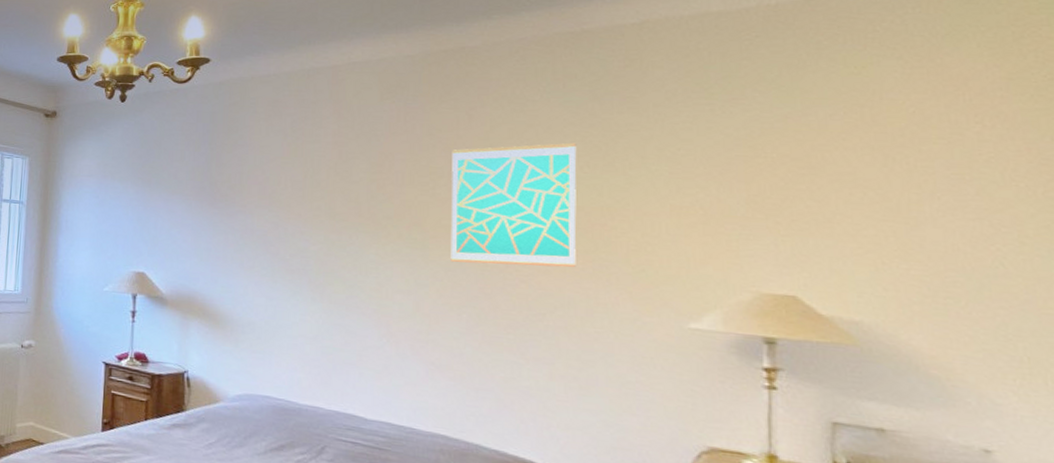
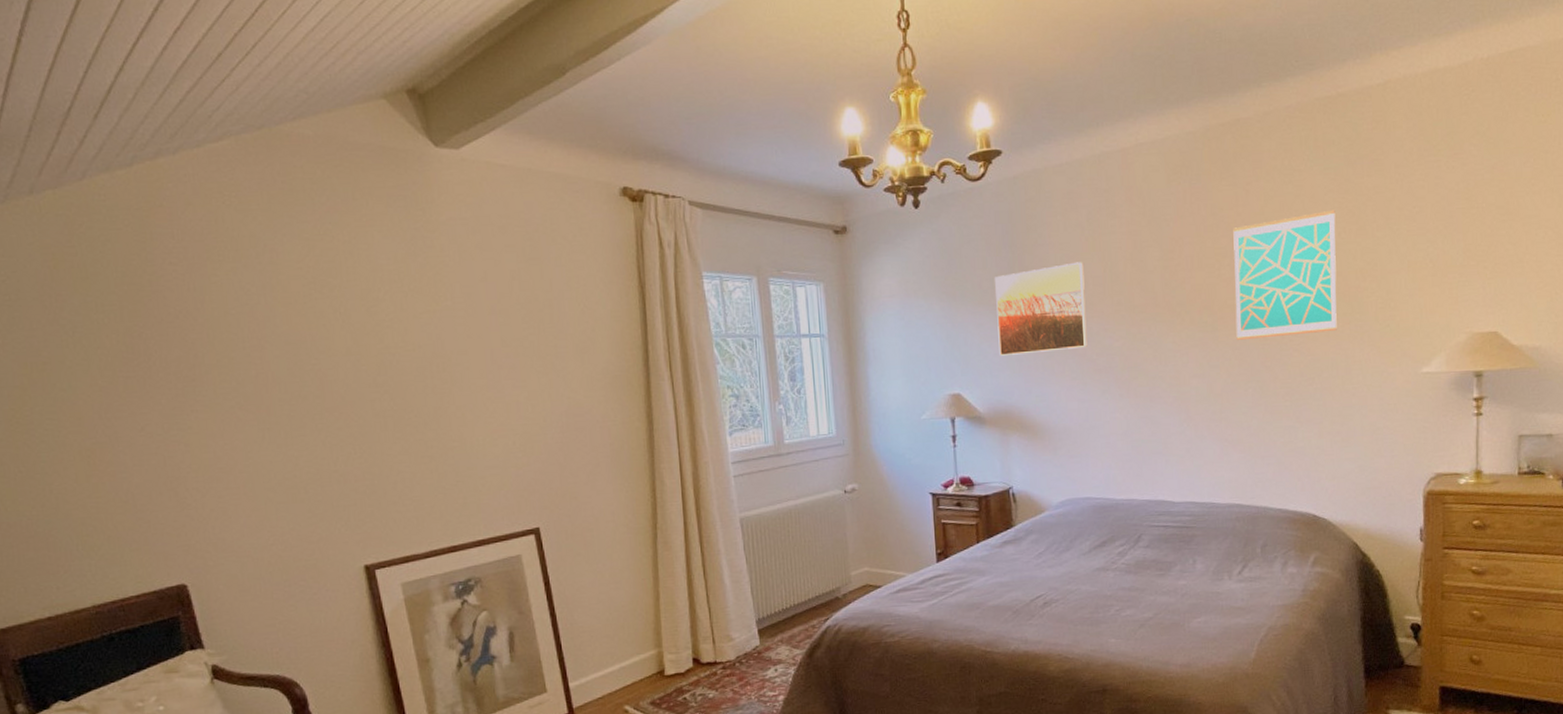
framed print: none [188,165,284,247] -> present [994,262,1088,356]

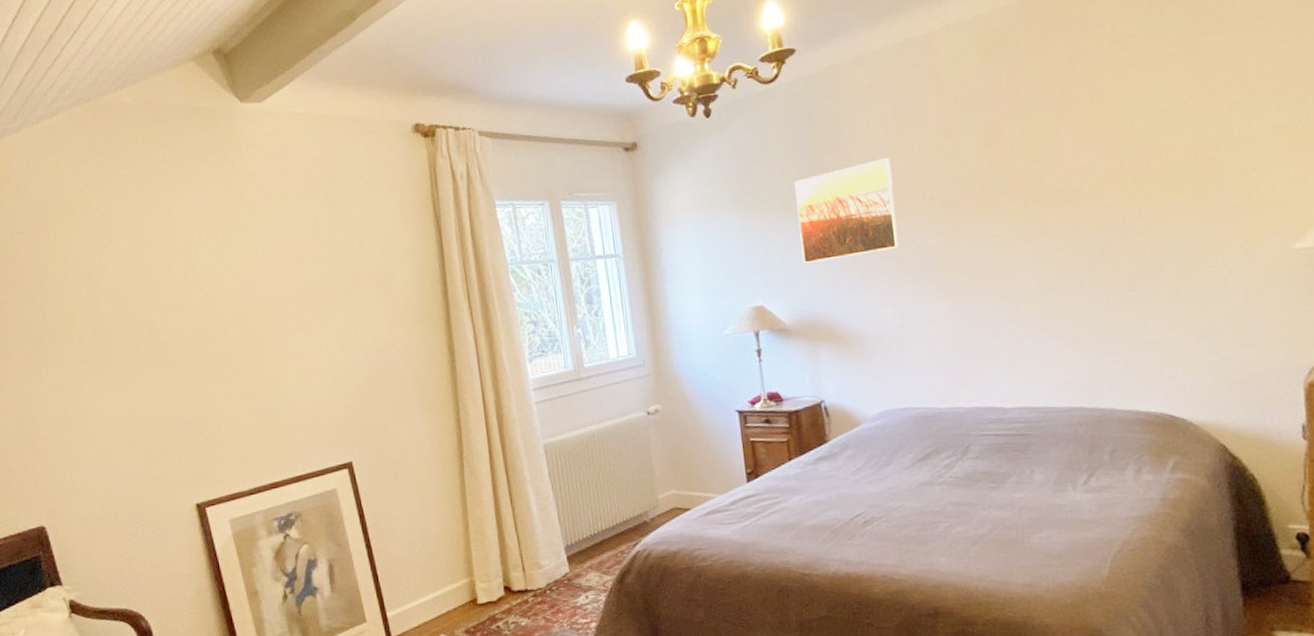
wall art: present [1233,209,1337,341] -> none [1058,75,1188,229]

